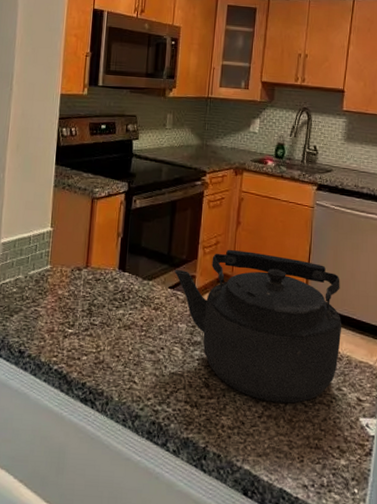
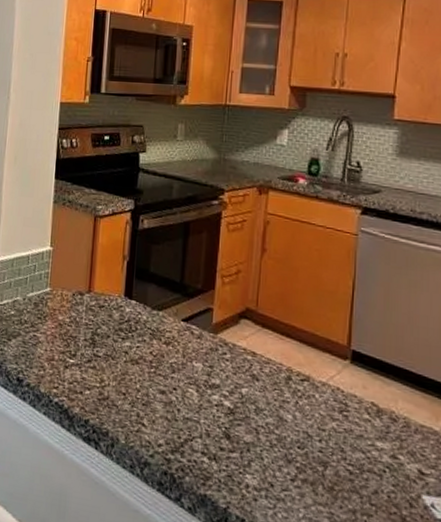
kettle: present [174,249,341,403] -> none [188,280,396,468]

